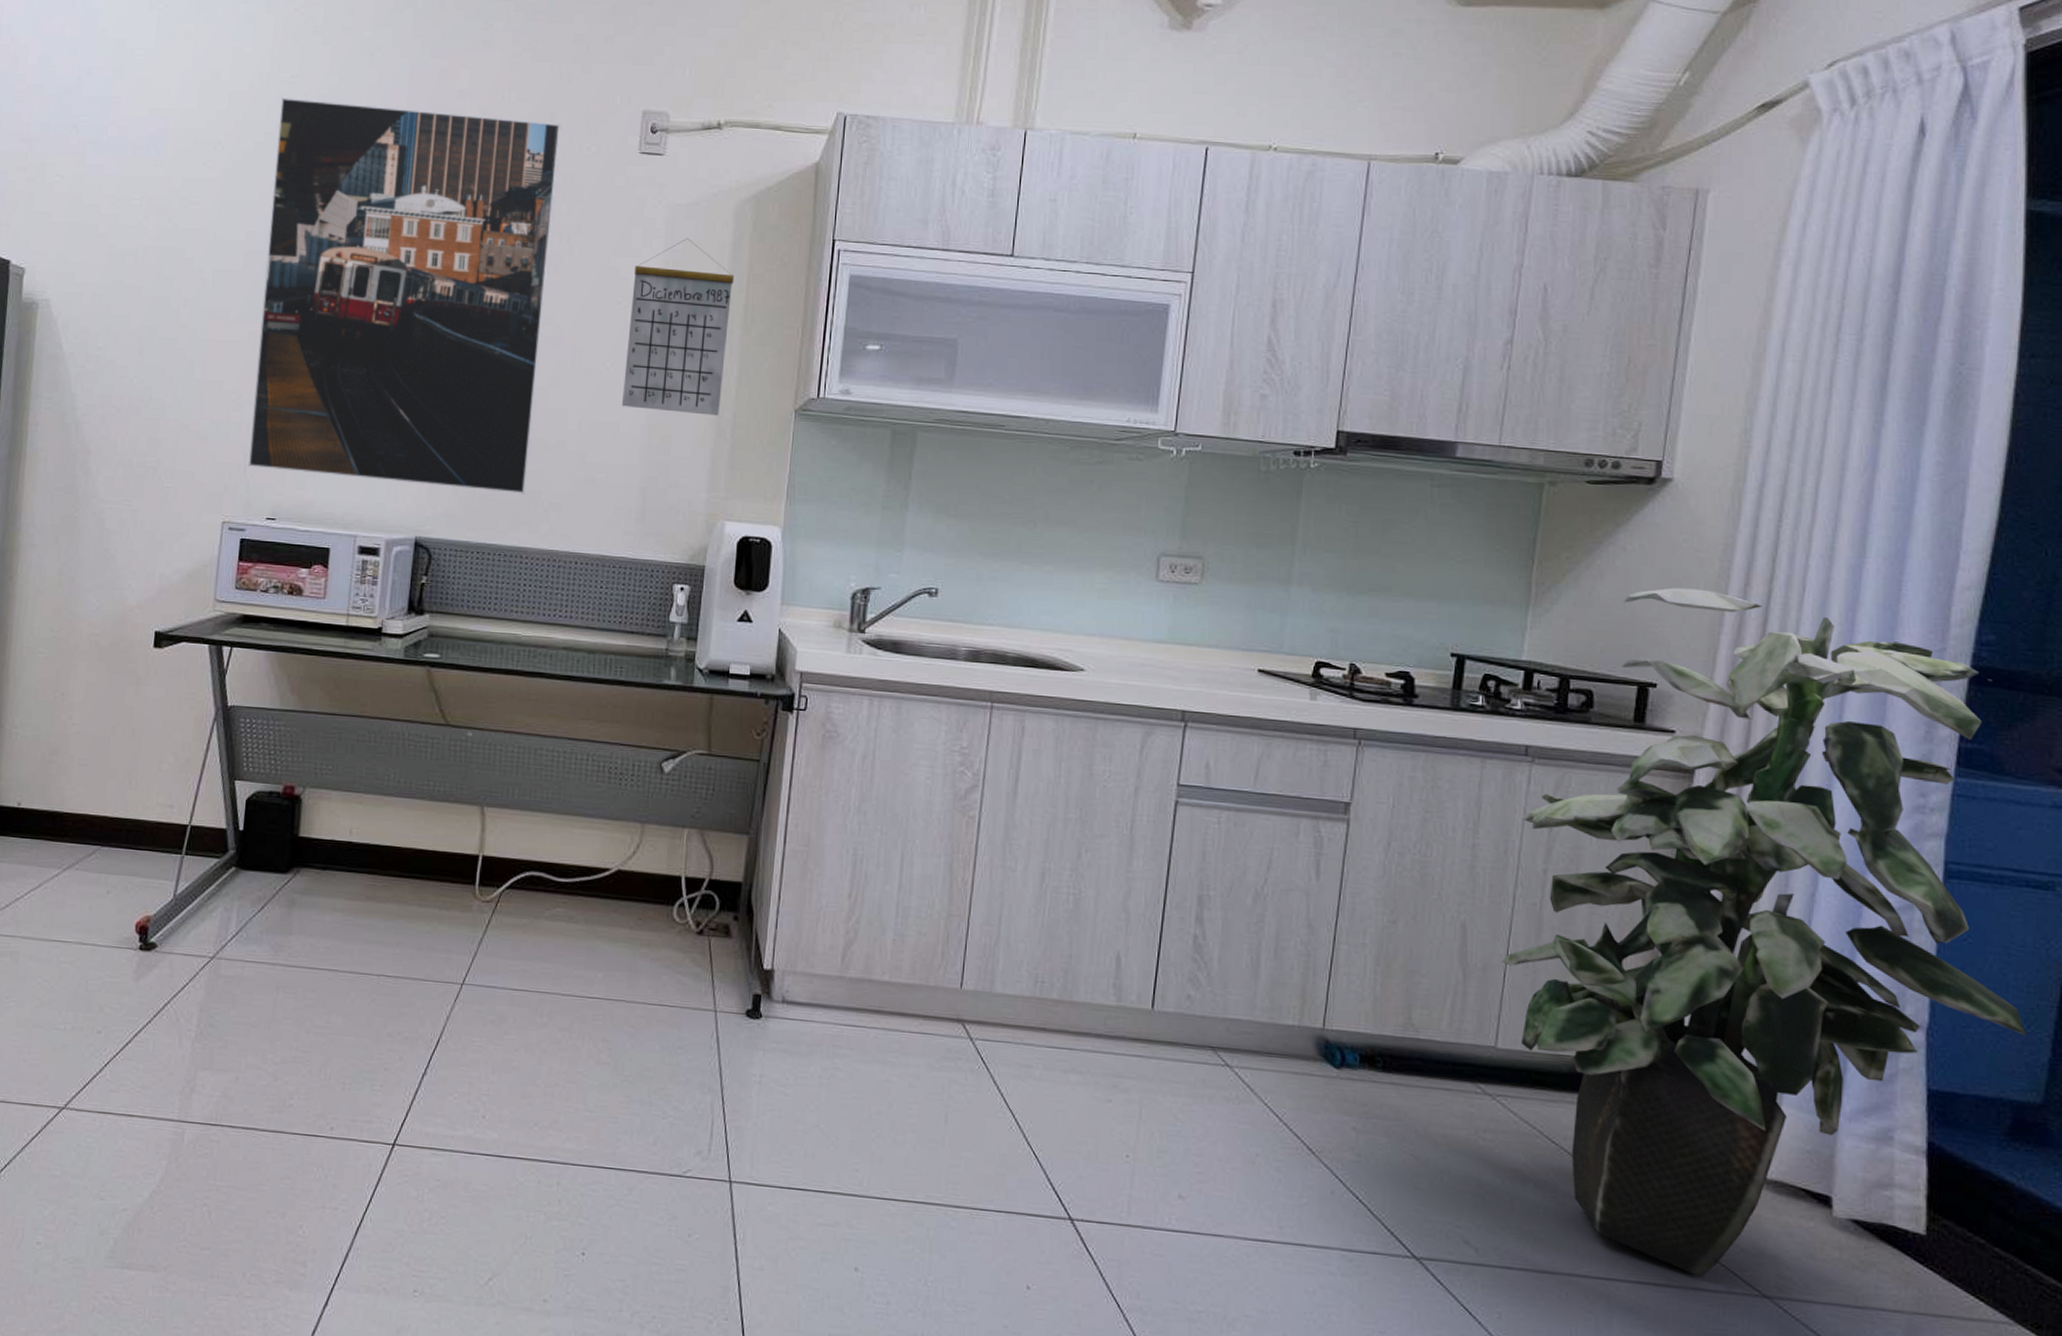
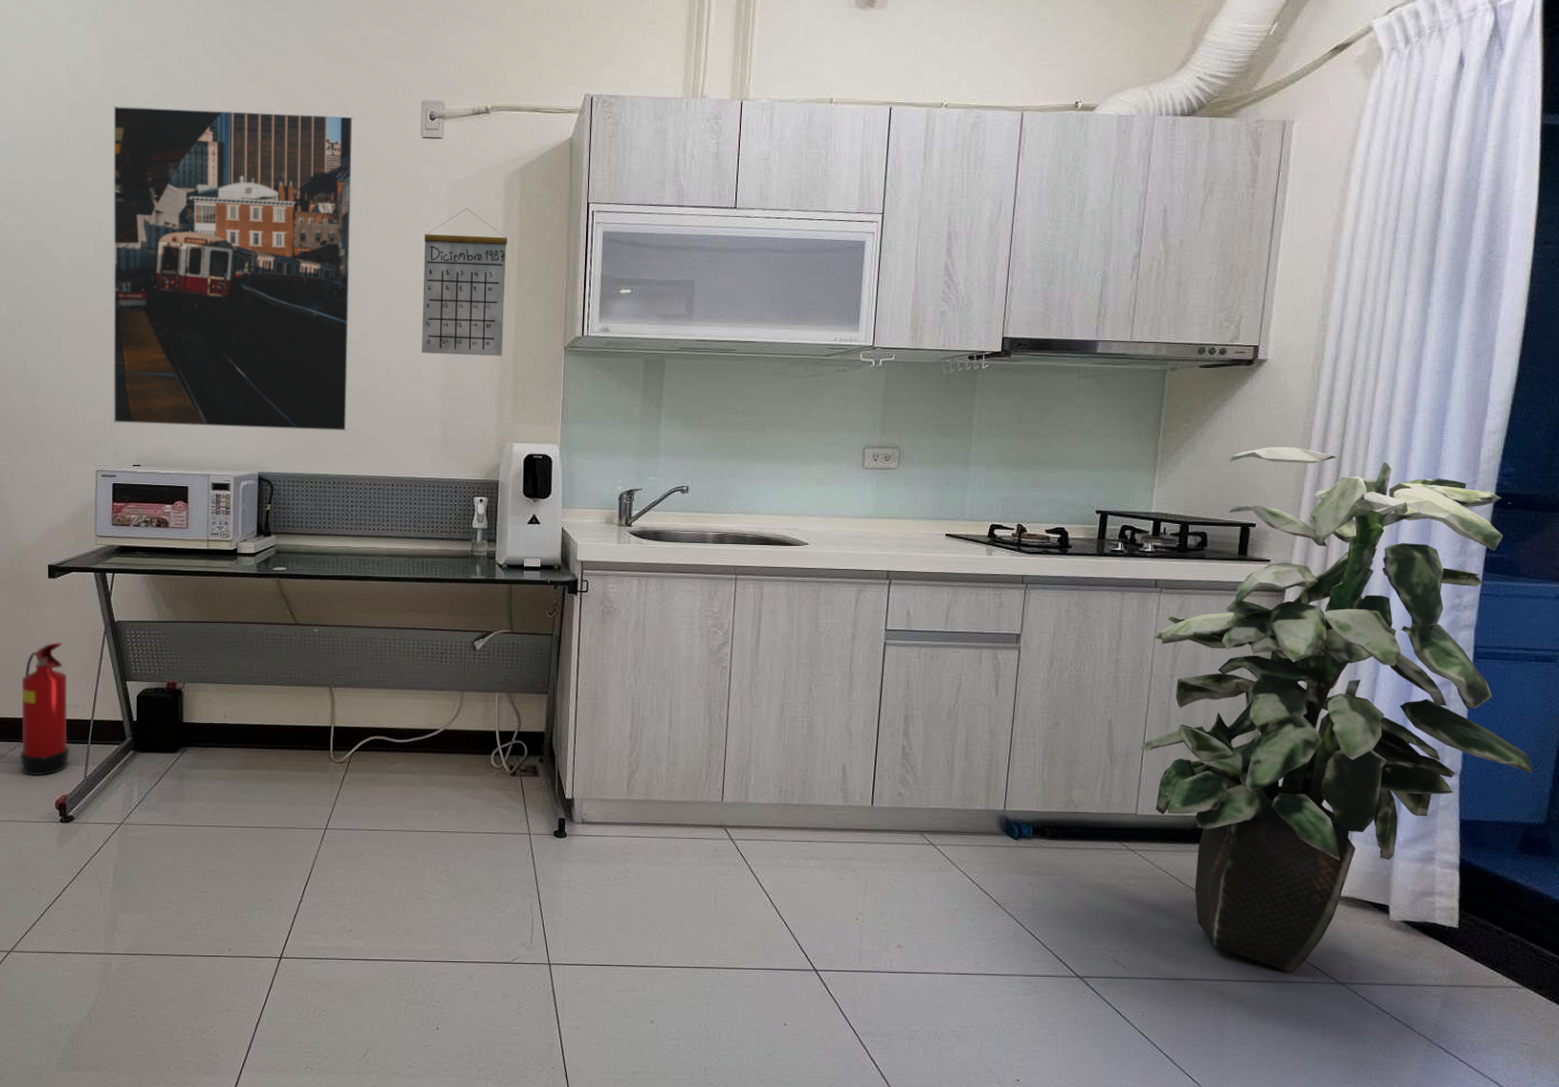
fire extinguisher: none [98,726,164,891] -> present [19,642,70,776]

